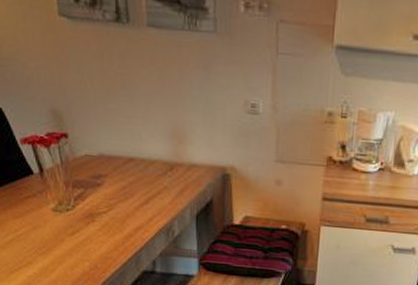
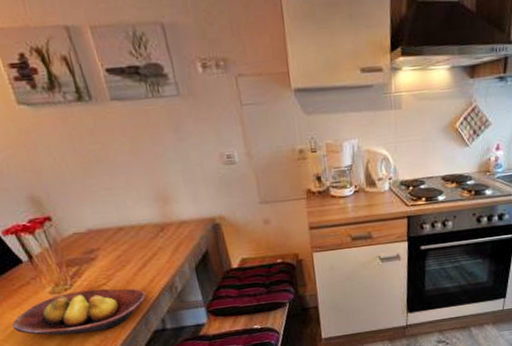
fruit bowl: none [12,213,142,260] -> present [12,288,146,336]

